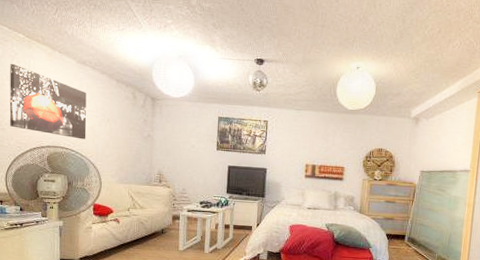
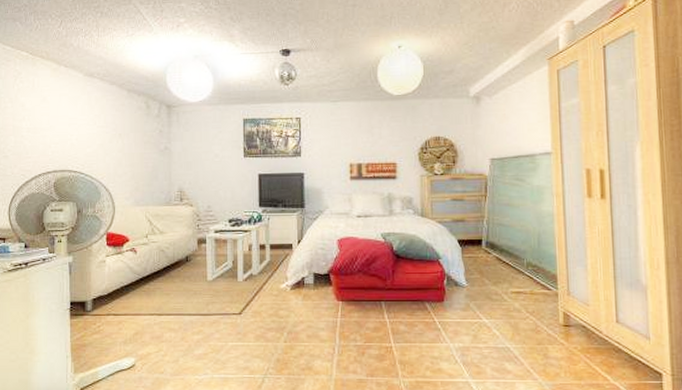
wall art: present [9,64,87,140] -> none [12,85,96,160]

